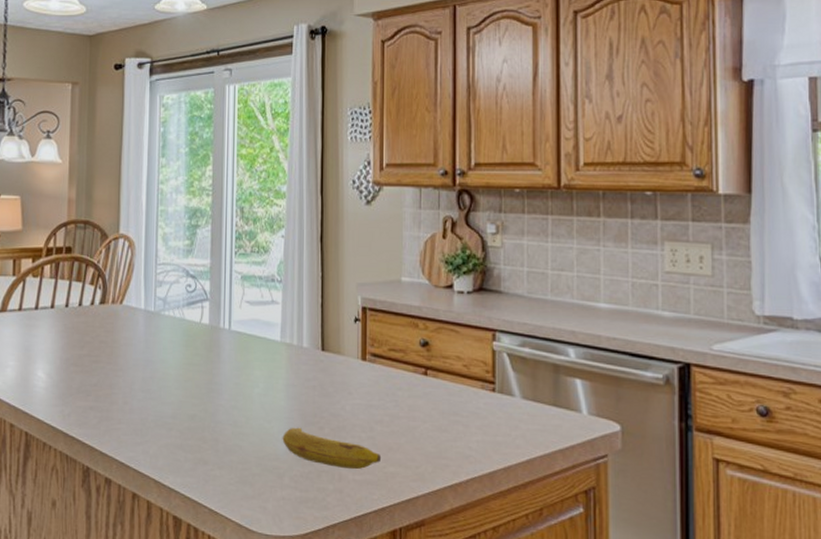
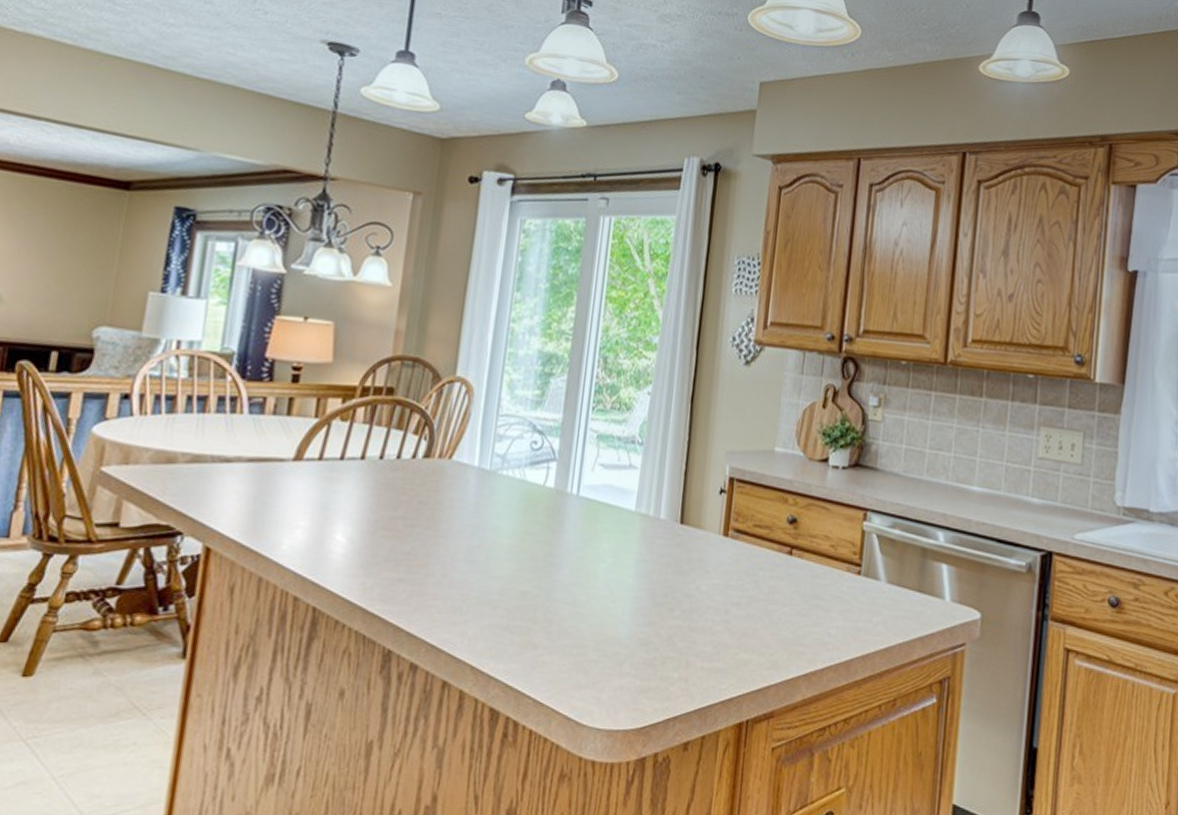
fruit: present [282,427,382,470] -> none [626,608,735,657]

